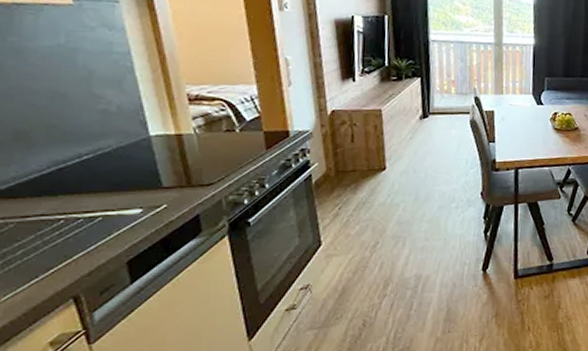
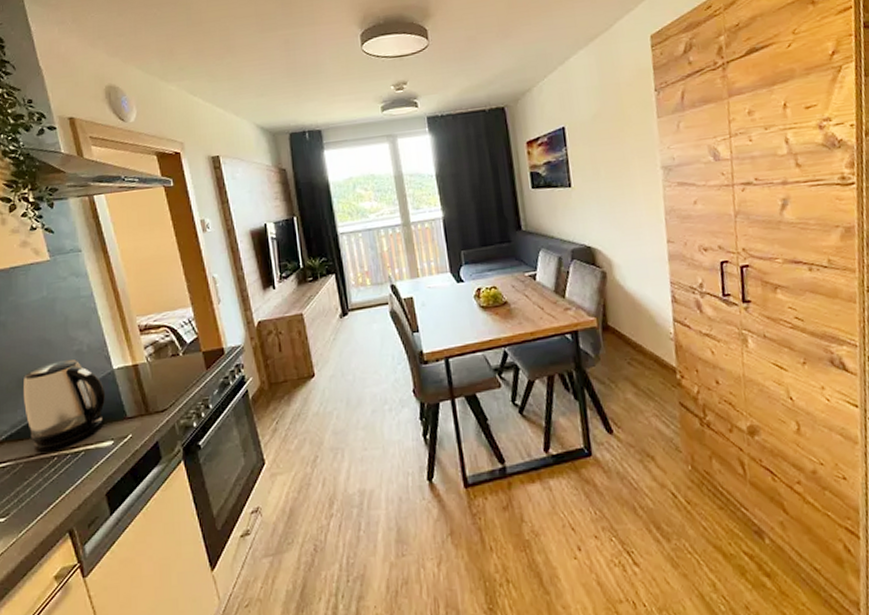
kettle: none [20,117,136,213] -> present [22,359,105,452]

